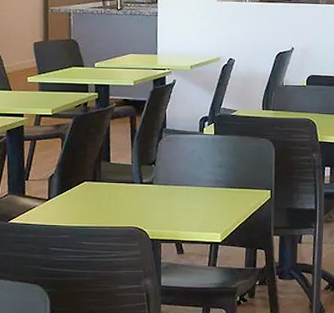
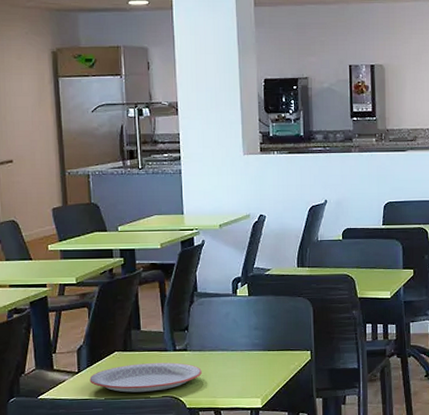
plate: none [59,194,166,222] -> present [89,362,202,393]

